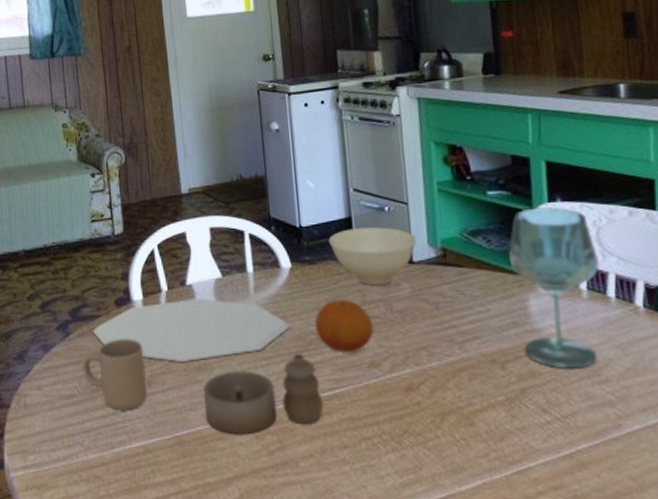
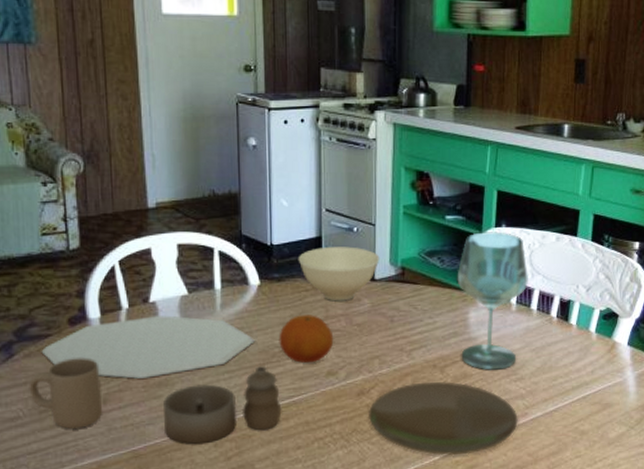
plate: none [420,379,610,472] -> present [369,381,518,456]

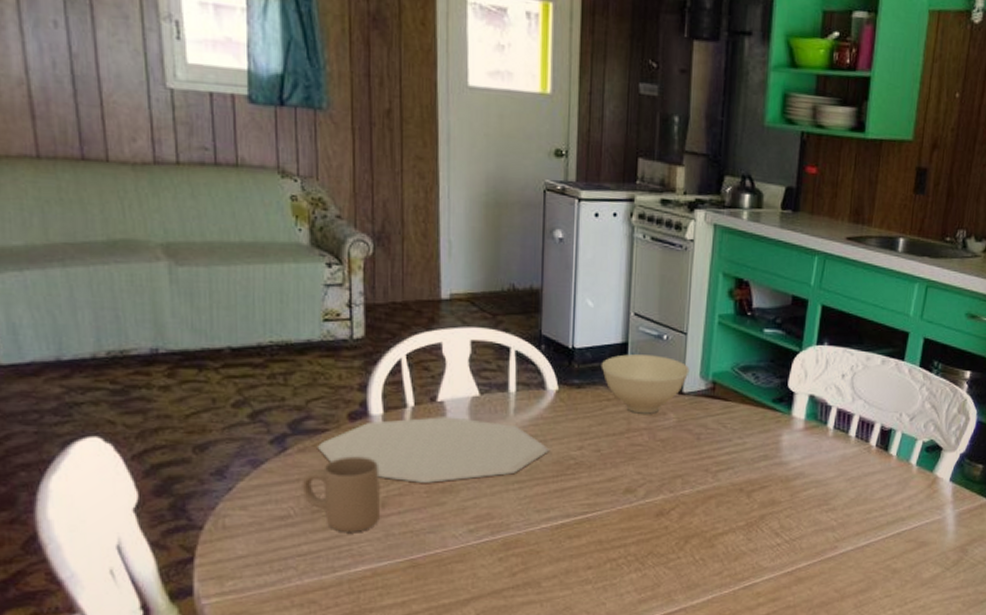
sugar bowl: present [162,365,282,444] -> none [445,477,574,556]
fruit: present [279,314,334,363] -> none [575,425,635,477]
plate: present [369,381,518,456] -> none [667,506,827,587]
wine glass: present [457,232,528,370] -> none [770,349,849,498]

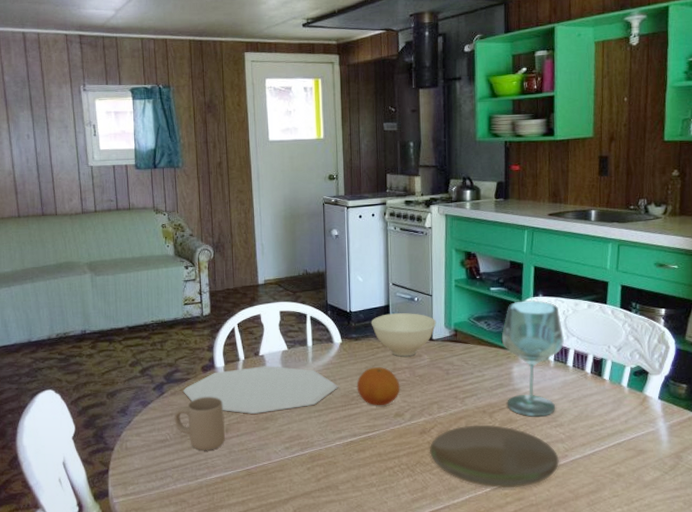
fruit: none [575,425,635,477] -> present [356,366,400,405]
plate: none [667,506,827,587] -> present [430,424,559,489]
wine glass: none [770,349,849,498] -> present [501,300,564,417]

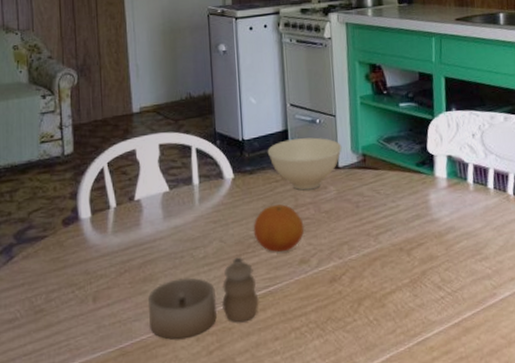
mug: present [174,396,225,450] -> none [26,257,92,329]
placemat: present [183,366,338,414] -> none [38,212,231,276]
sugar bowl: none [268,406,360,467] -> present [147,256,259,340]
plate: present [430,424,559,489] -> none [342,264,488,342]
wine glass: present [501,300,564,417] -> none [414,115,483,251]

